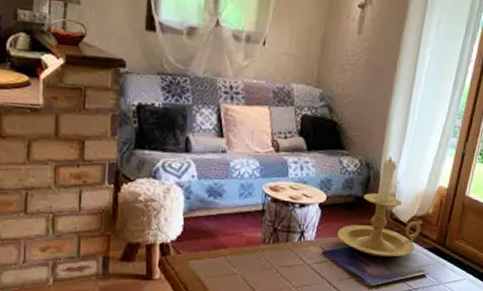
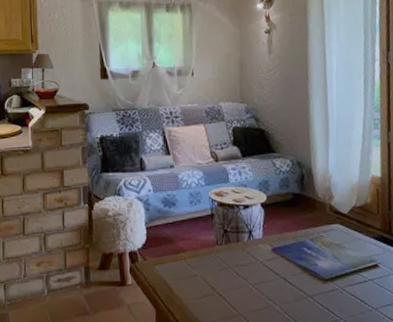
candle holder: present [337,156,423,257] -> none [282,153,363,250]

